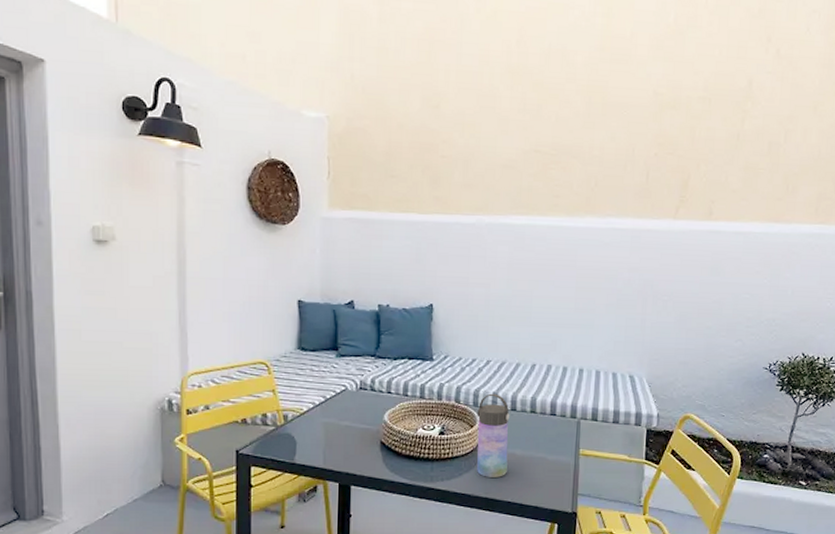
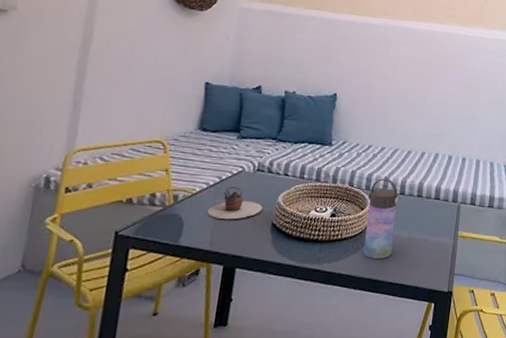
teapot: none [317,406,369,439] -> present [207,187,262,220]

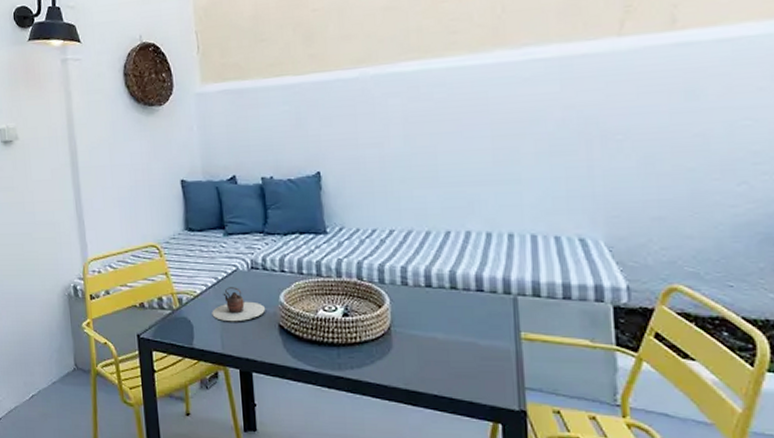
water bottle: present [363,178,399,259] -> none [384,268,429,366]

